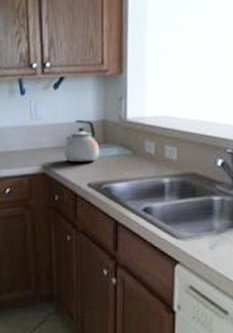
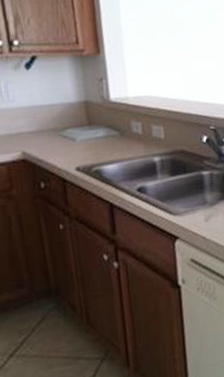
kettle: present [63,119,100,163] -> none [45,100,86,147]

